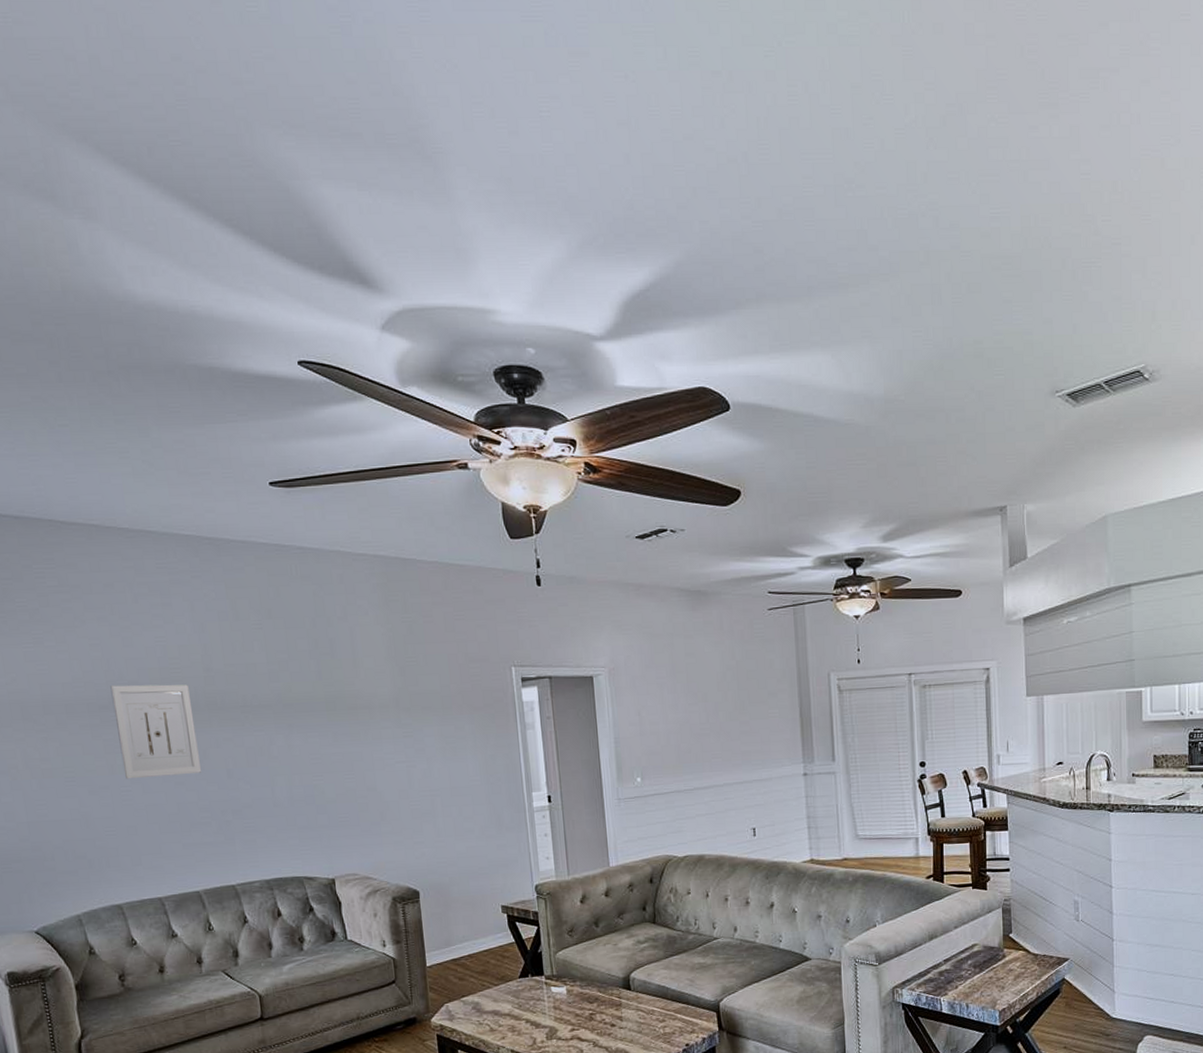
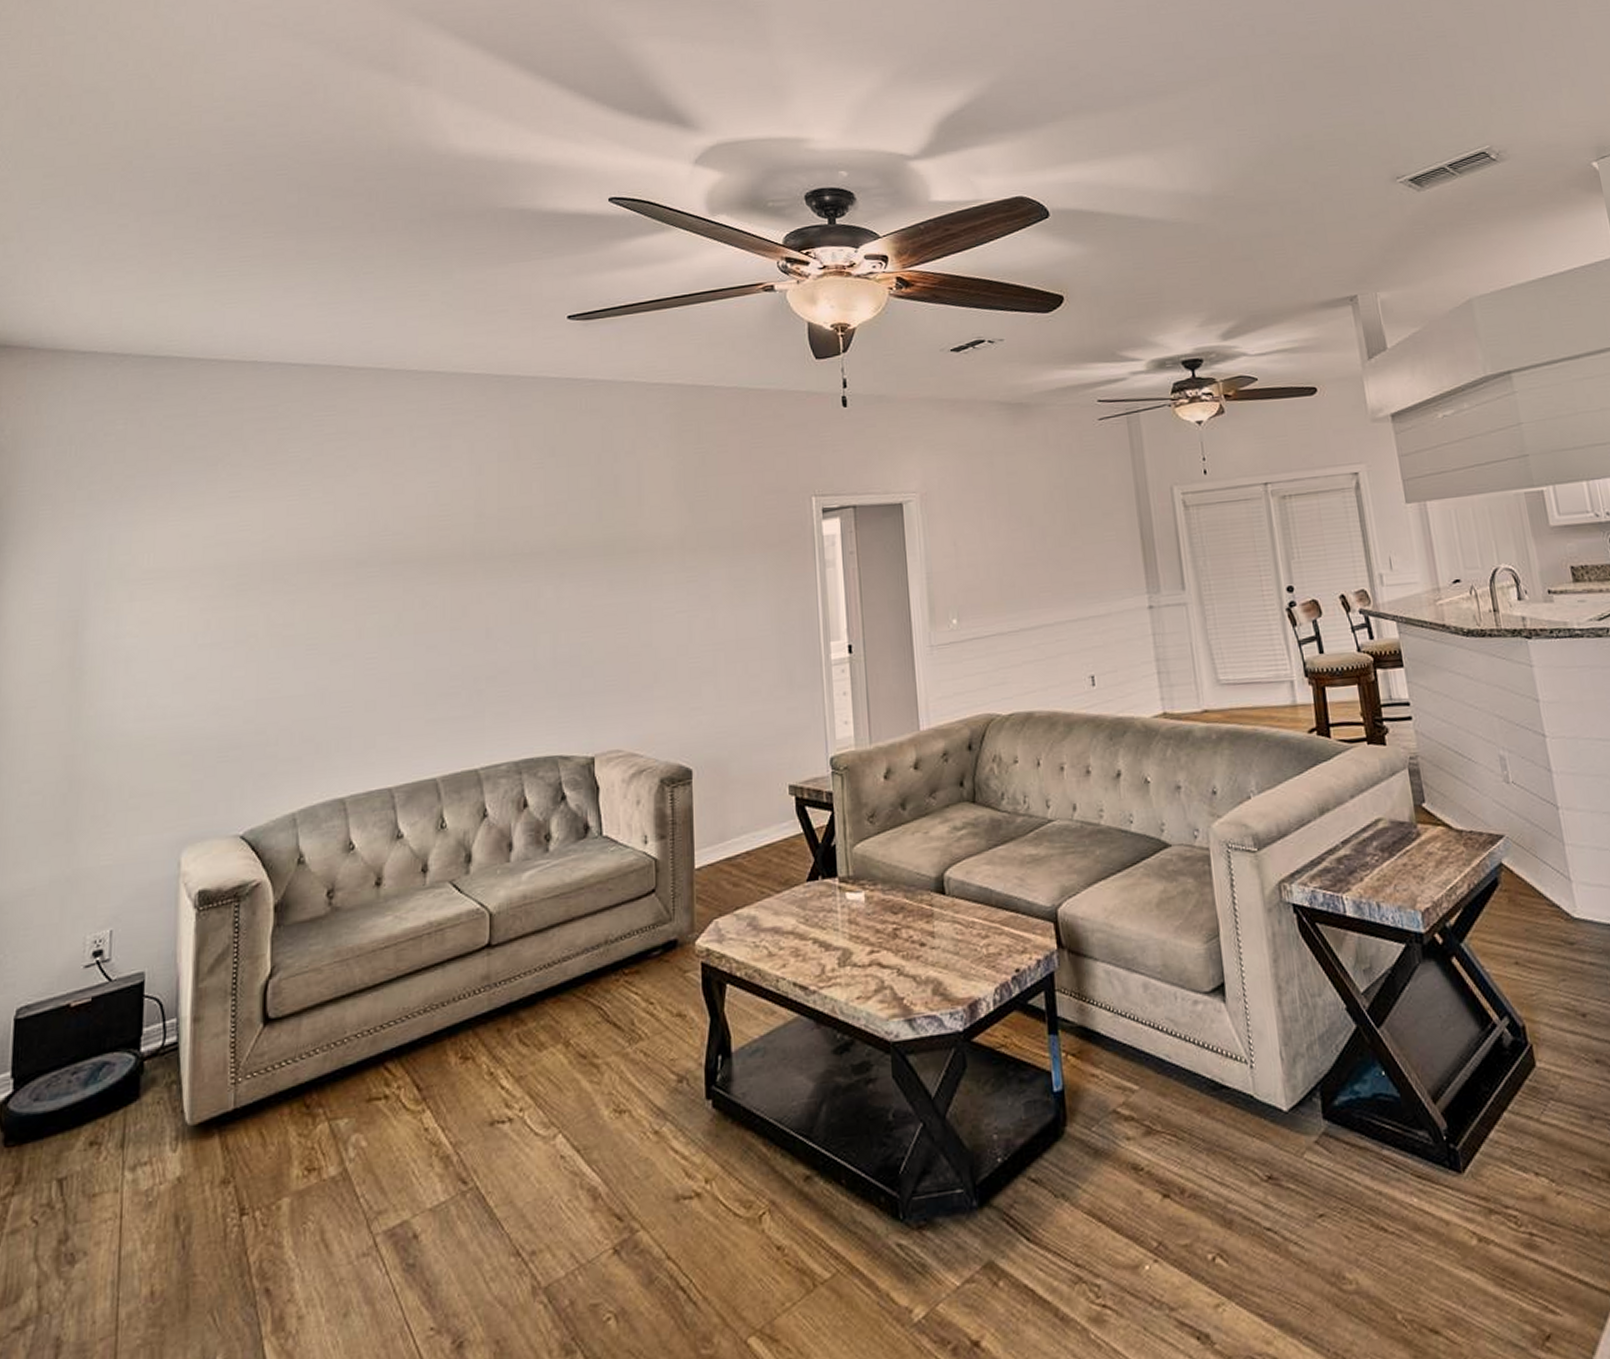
wall art: present [110,684,202,779] -> none [372,533,459,645]

